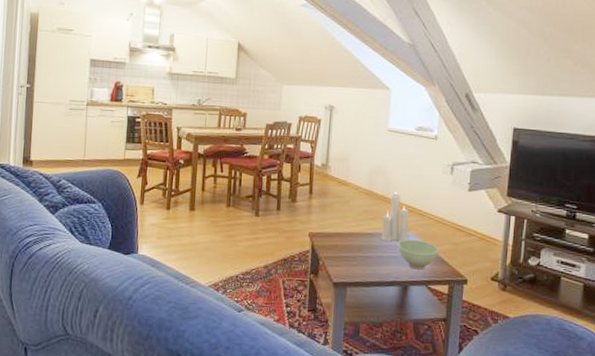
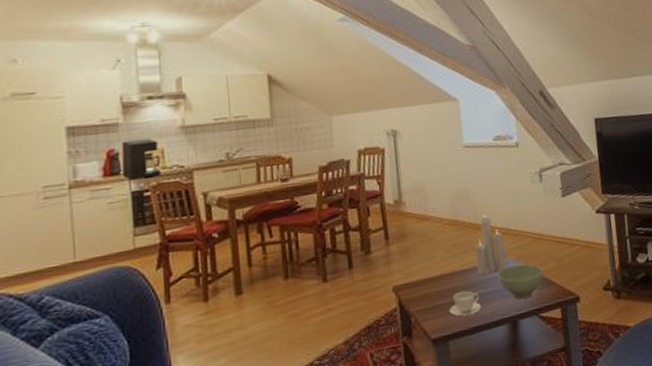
coffee maker: none [123,77,151,108] -> present [121,138,162,180]
teacup: none [351,249,380,271] -> present [449,290,481,317]

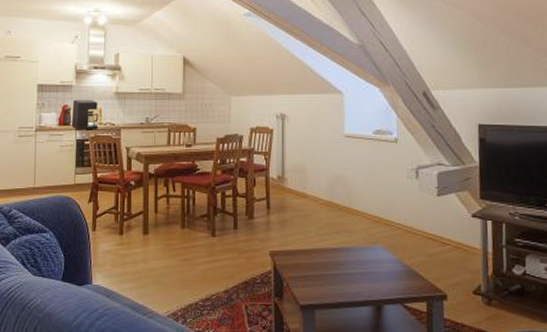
teacup: present [449,290,481,317] -> none [318,267,348,291]
candle: present [475,215,508,276] -> none [347,201,377,256]
bowl: present [497,264,544,300] -> none [366,252,412,286]

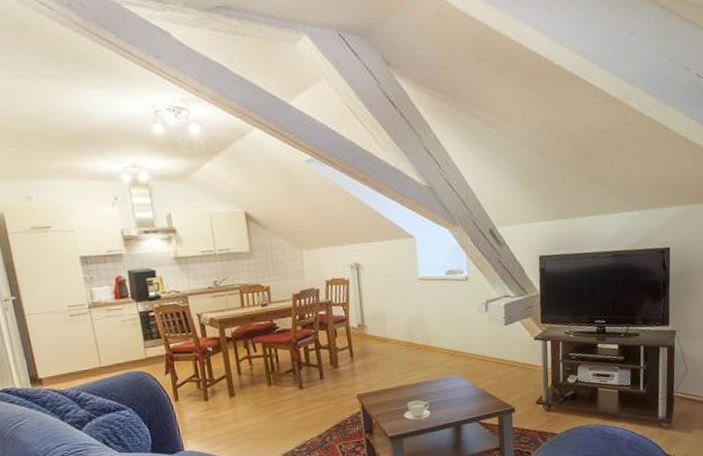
teacup: none [318,267,348,291] -> present [403,399,431,420]

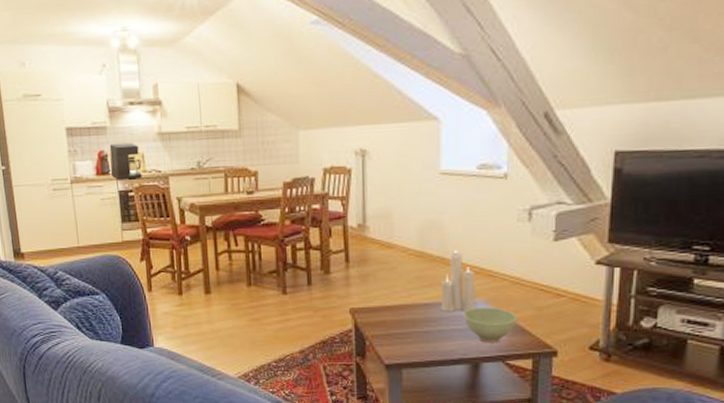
teacup: present [403,399,431,420] -> none [406,324,441,349]
candle: none [427,339,454,388] -> present [440,250,476,312]
bowl: none [445,380,485,409] -> present [463,307,518,343]

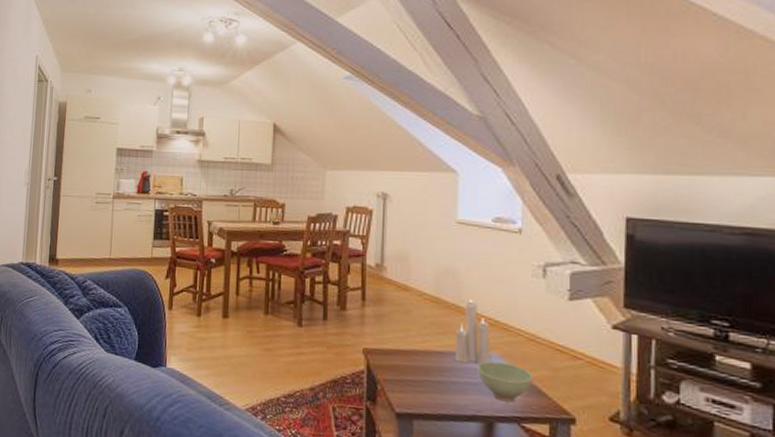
coffee maker: present [109,142,143,180] -> none [150,166,180,200]

